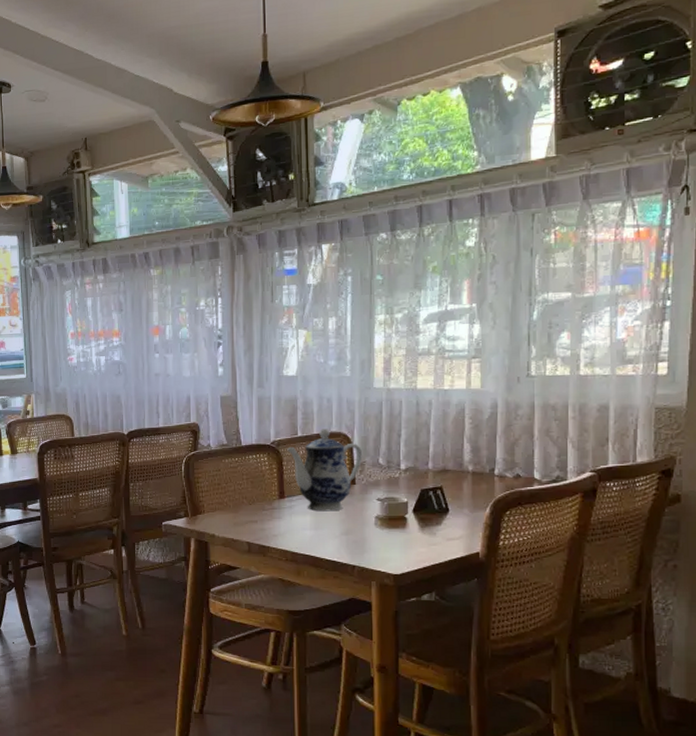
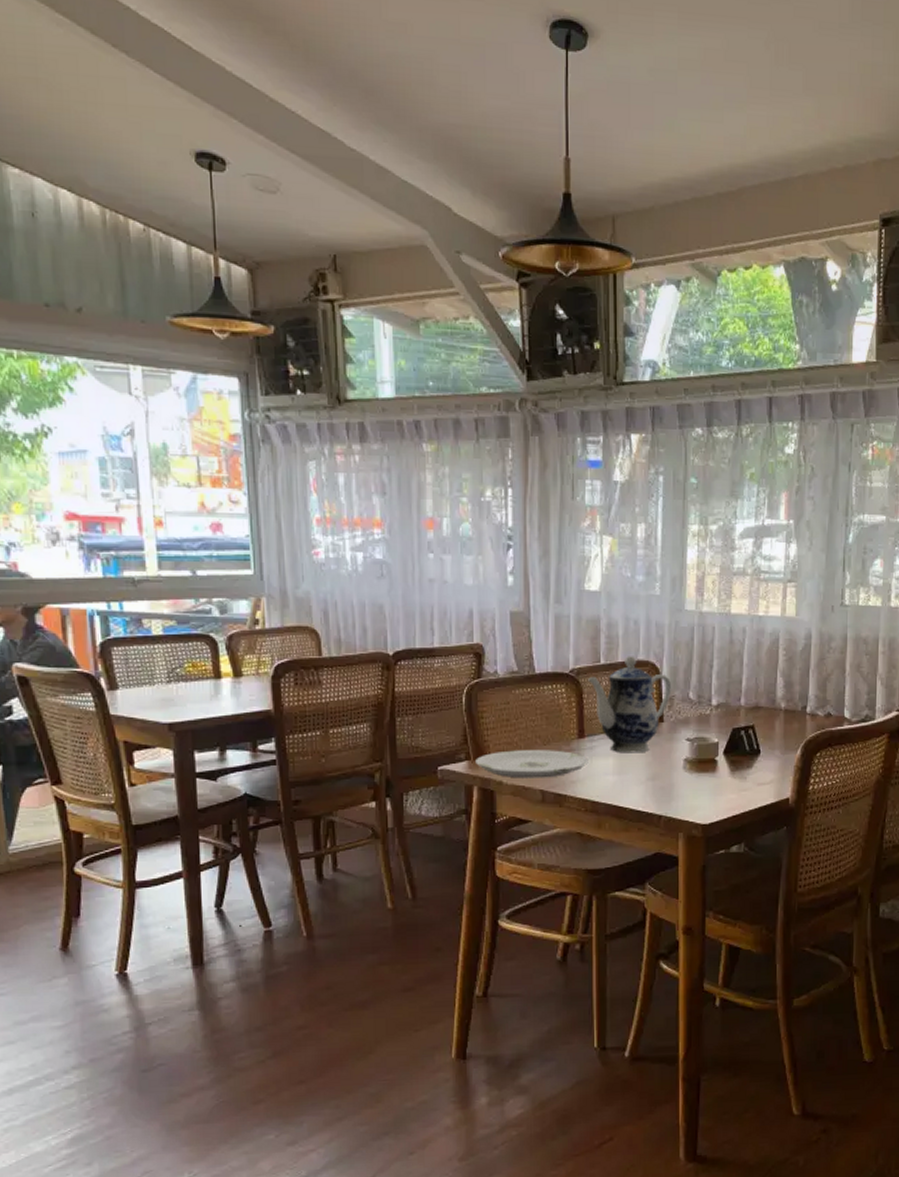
plate: none [193,508,288,532] -> present [476,750,589,778]

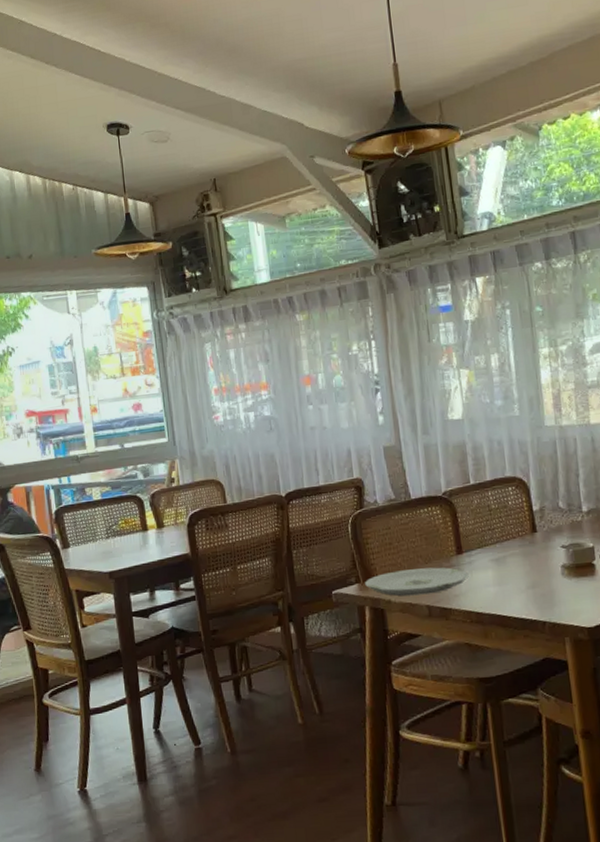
teapot: present [588,656,672,753] -> none [460,474,542,565]

